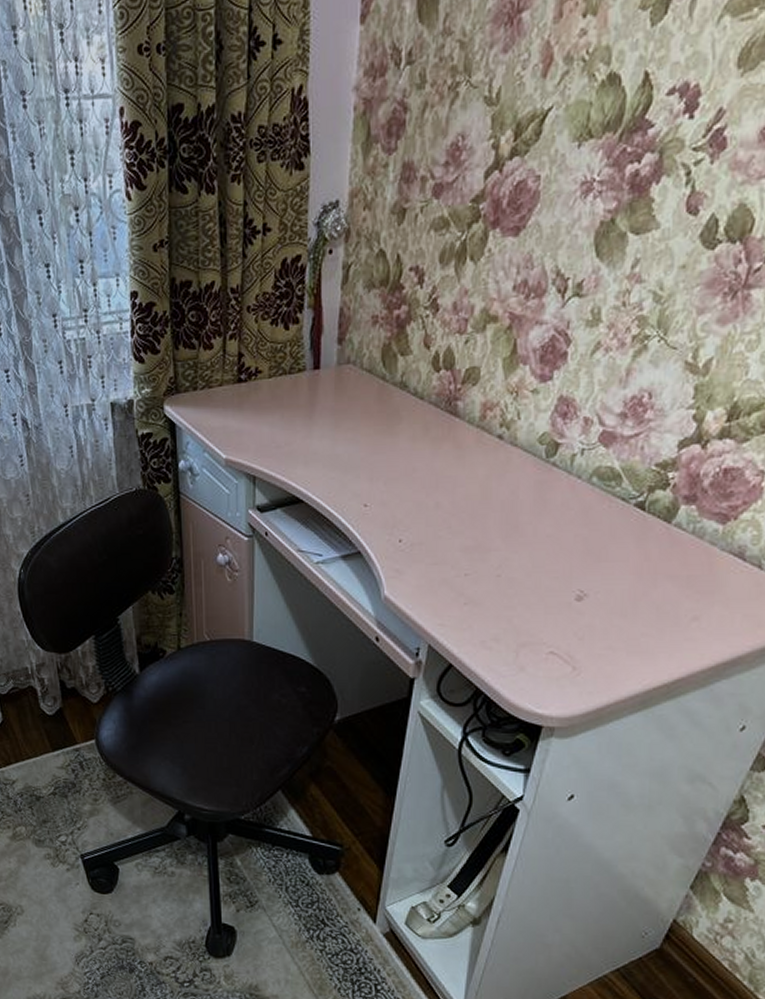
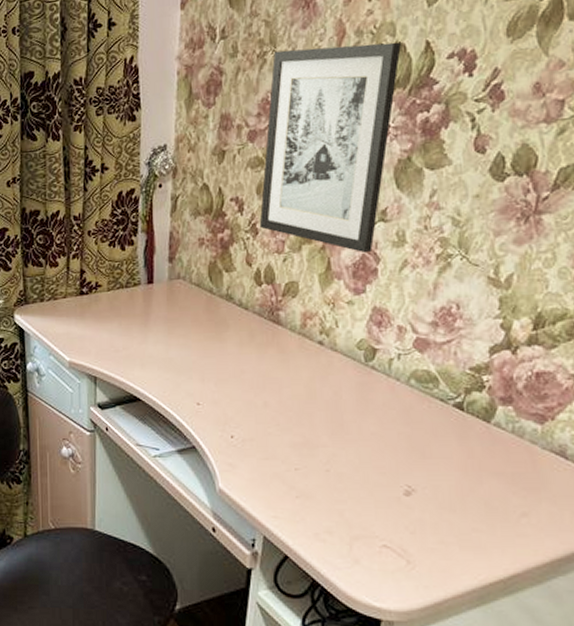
wall art: none [441,72,616,334] -> present [259,42,401,254]

